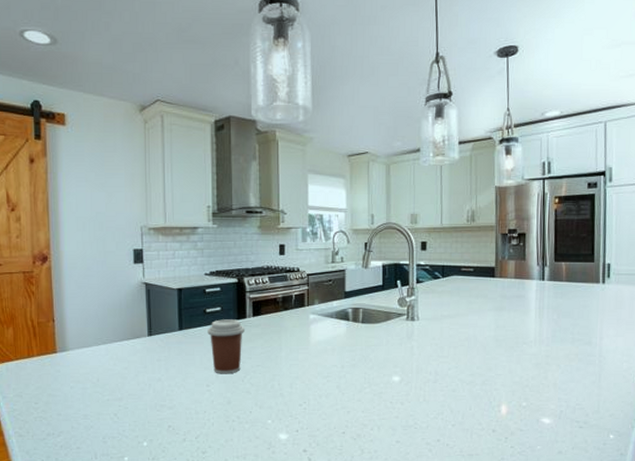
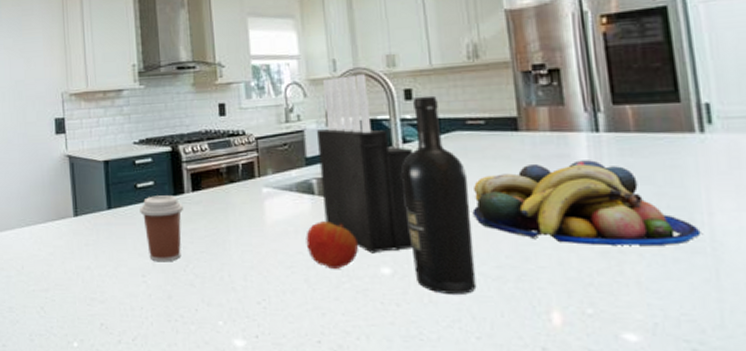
apple: none [340,342,378,378] -> present [306,221,358,269]
knife block: none [354,227,422,366] -> present [316,73,413,254]
wine bottle: none [413,248,458,395] -> present [402,95,477,294]
fruit bowl: none [459,300,595,359] -> present [472,160,702,245]

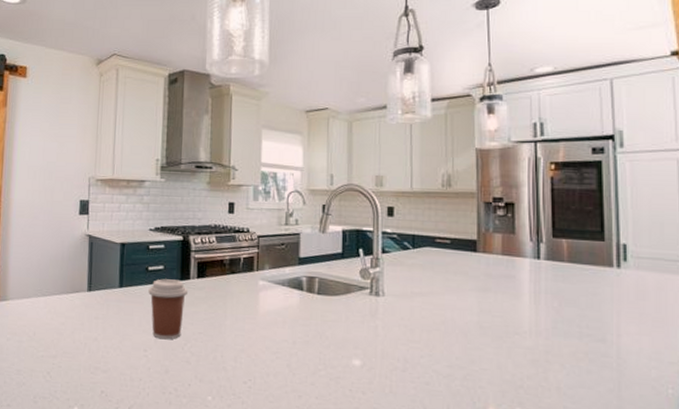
apple: present [306,221,358,269] -> none [291,314,335,358]
knife block: present [316,73,413,254] -> none [310,189,389,347]
wine bottle: present [402,95,477,294] -> none [378,214,432,388]
fruit bowl: present [472,160,702,245] -> none [433,281,610,359]

